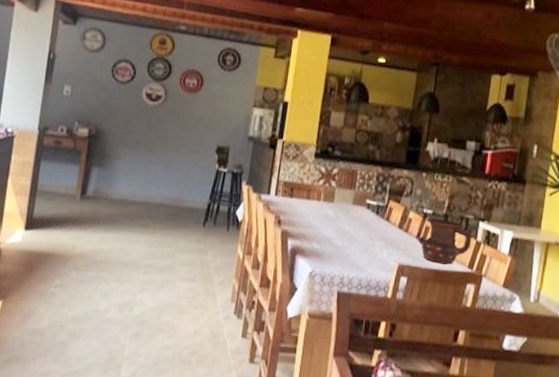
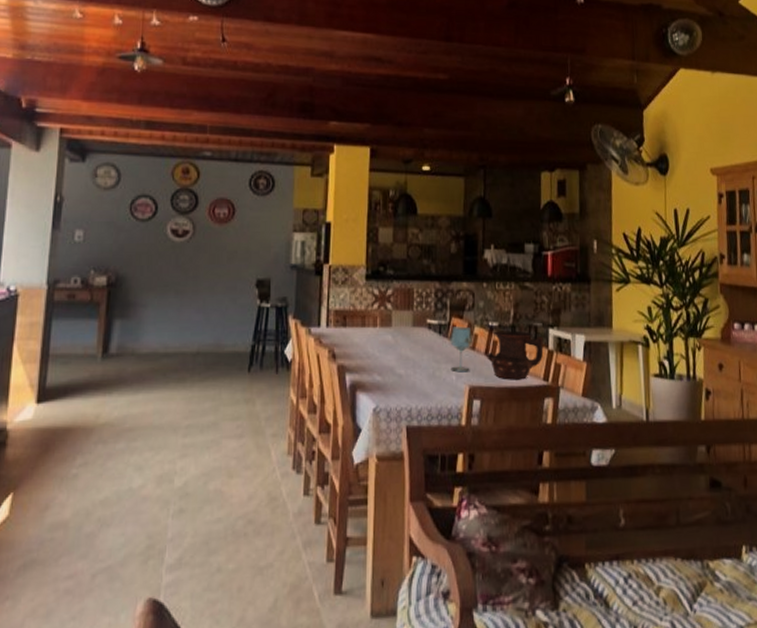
wine glass: none [383,209,407,252] -> present [449,326,473,373]

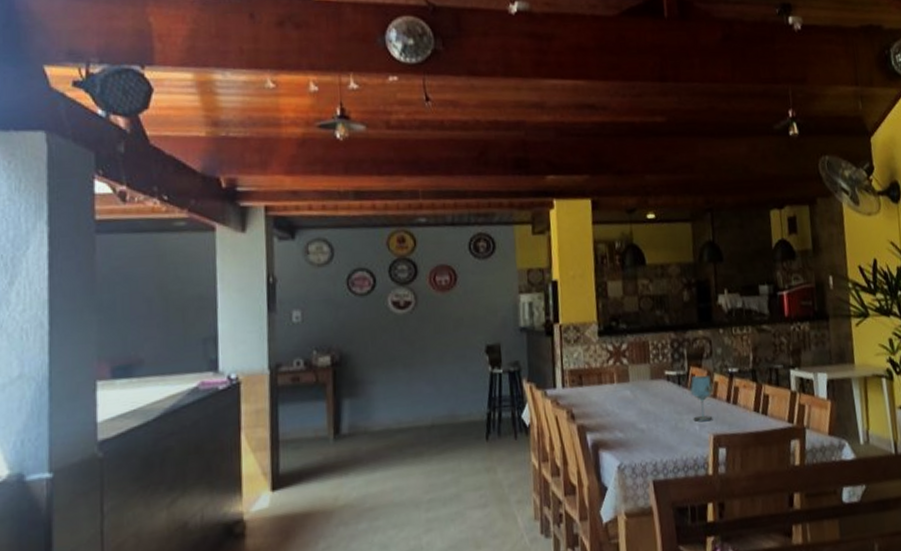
pitcher: present [487,330,544,380] -> none [729,375,787,426]

